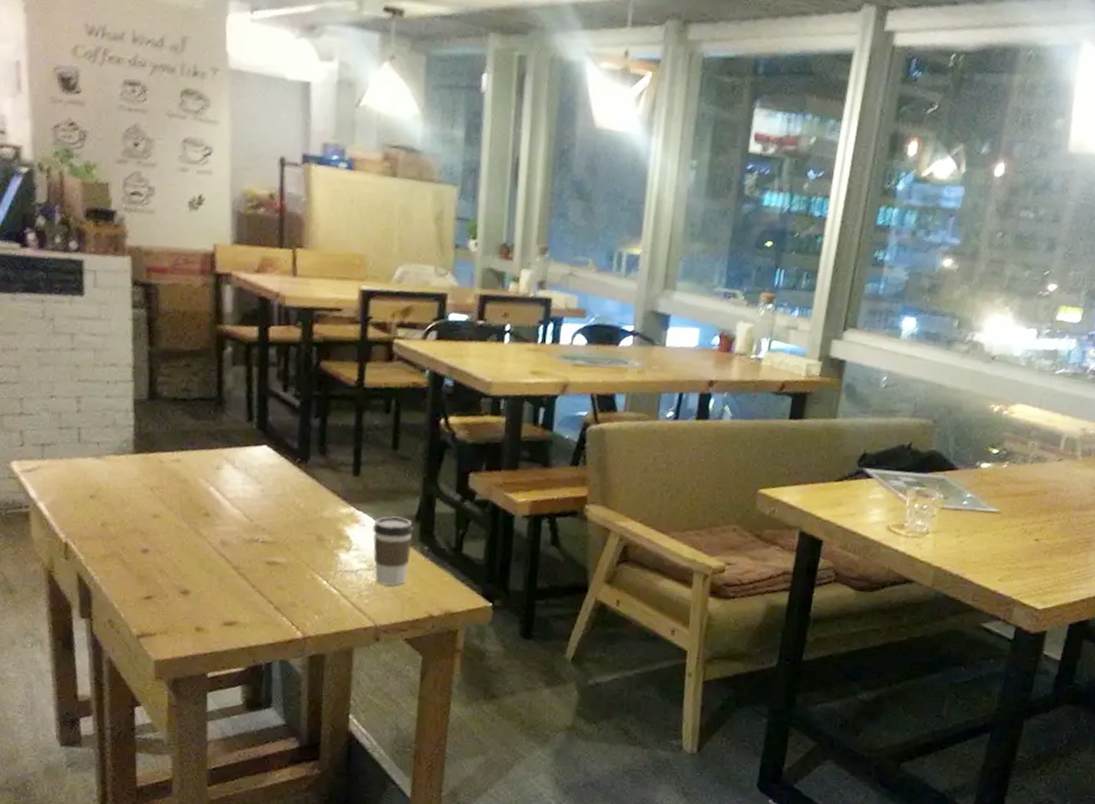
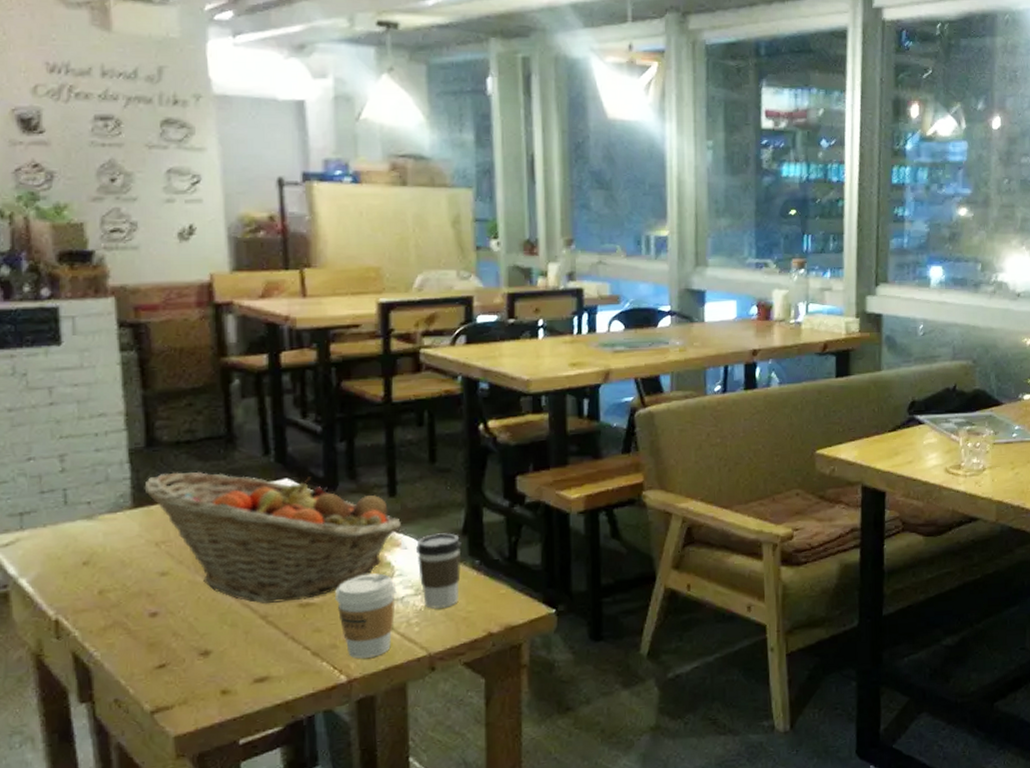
fruit basket: none [144,426,363,558] -> present [144,471,402,603]
coffee cup: none [298,543,352,620] -> present [335,573,395,659]

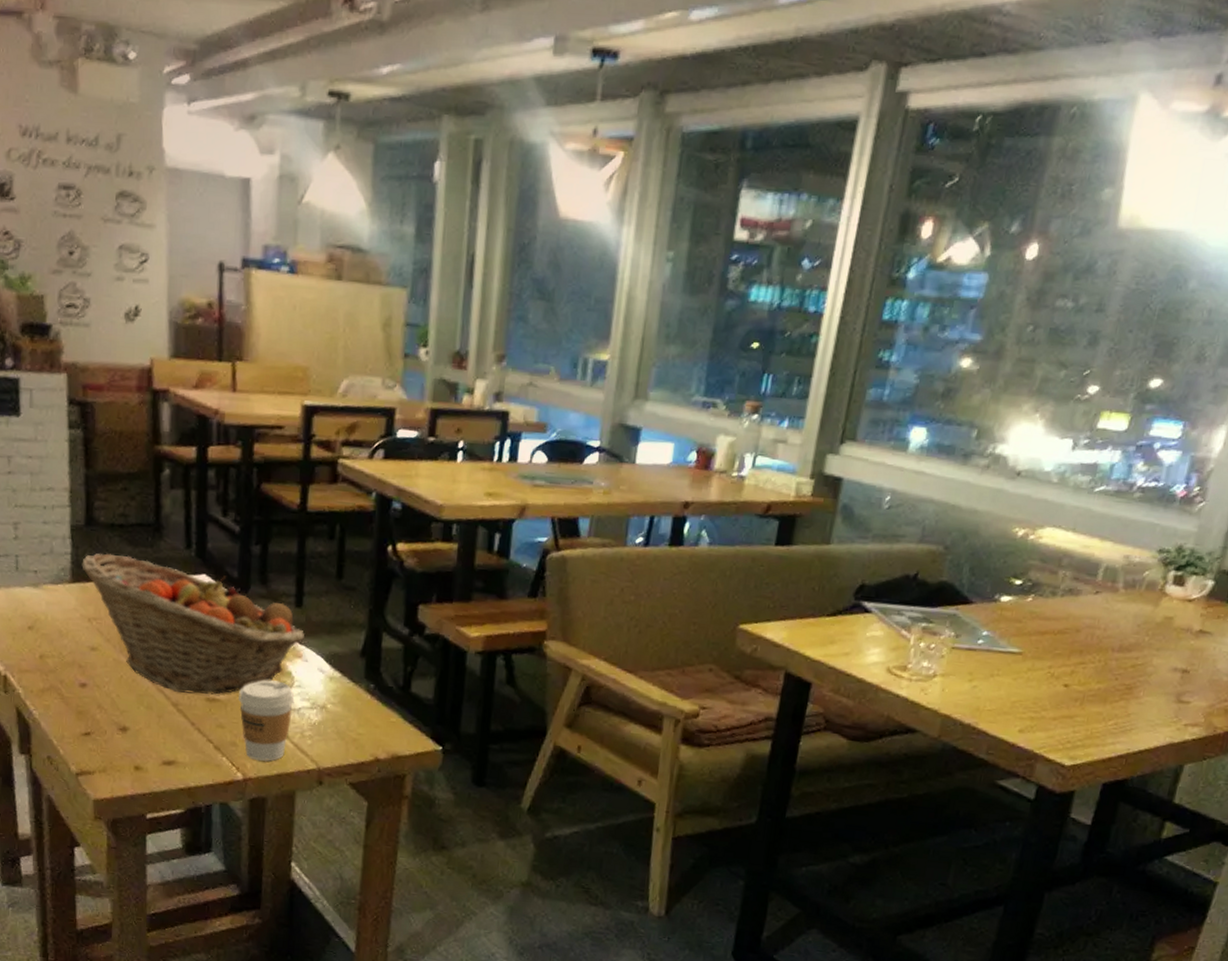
coffee cup: present [416,533,461,609] -> none [316,651,359,726]

